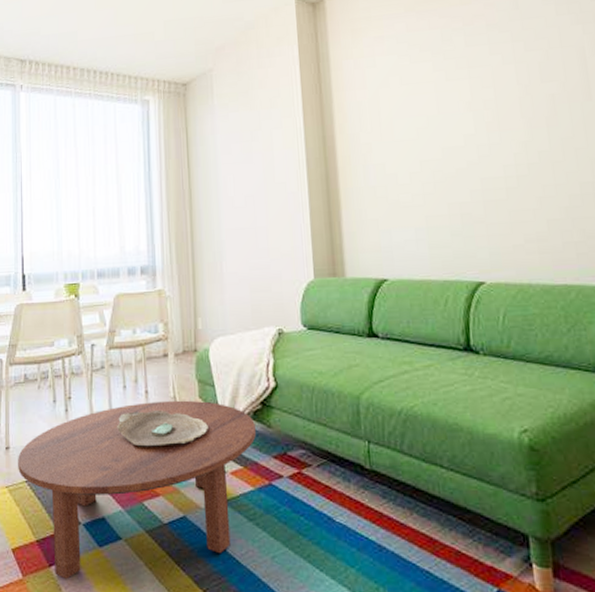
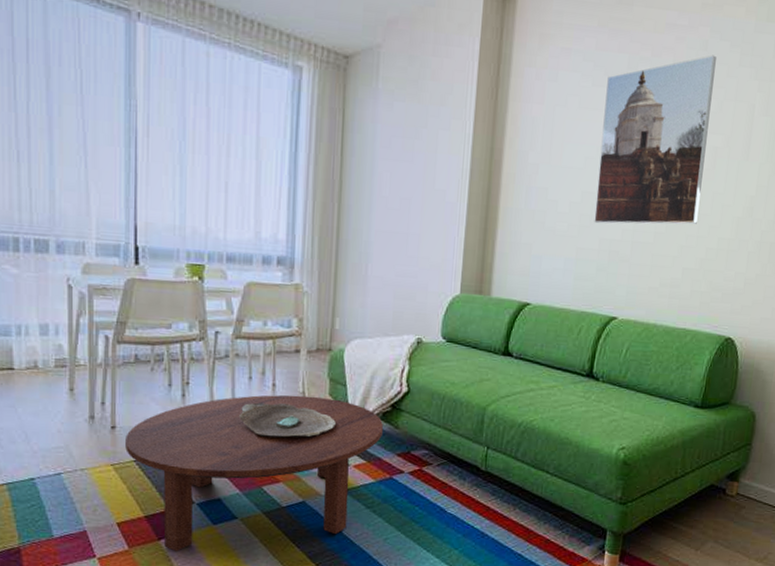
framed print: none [424,11,551,189] -> present [594,55,716,225]

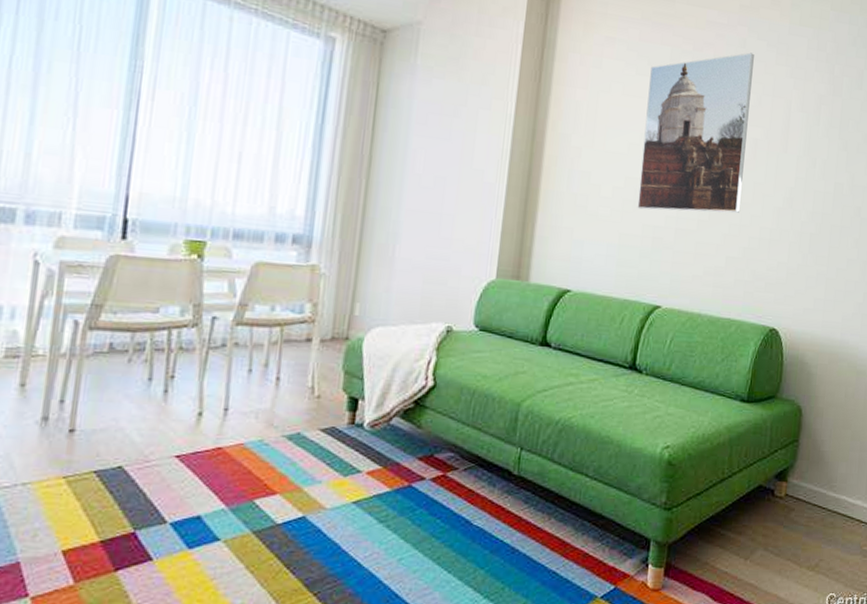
coffee table: present [125,395,383,551] -> none [84,390,404,585]
decorative bowl: present [239,402,336,437] -> none [233,399,349,439]

